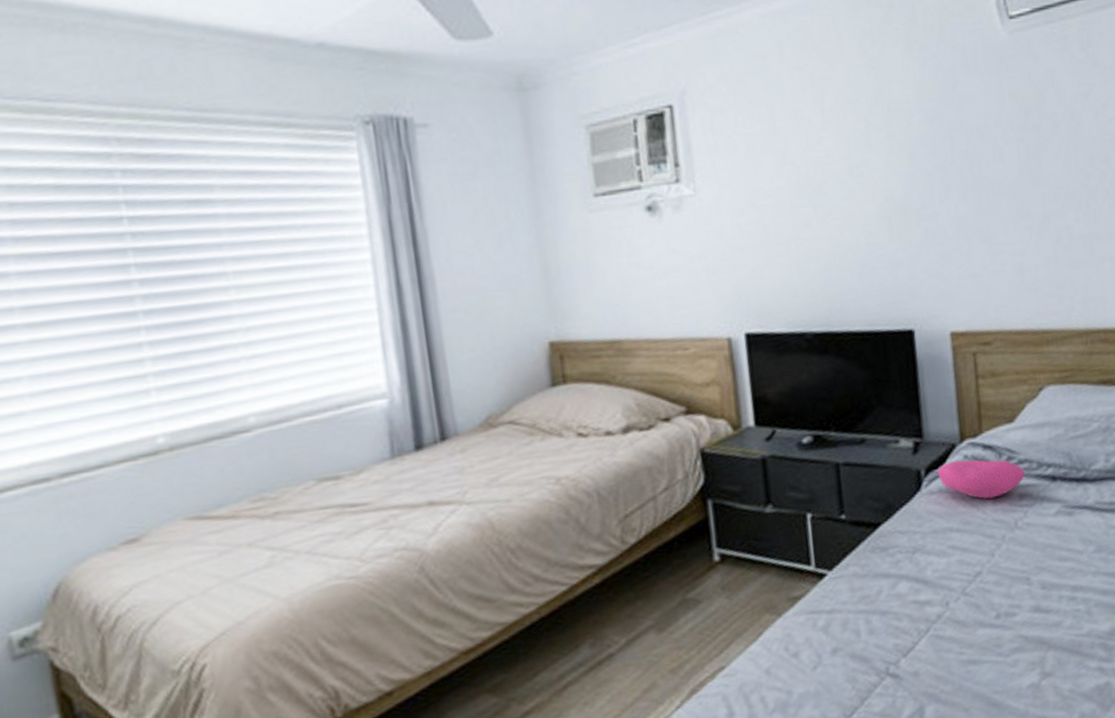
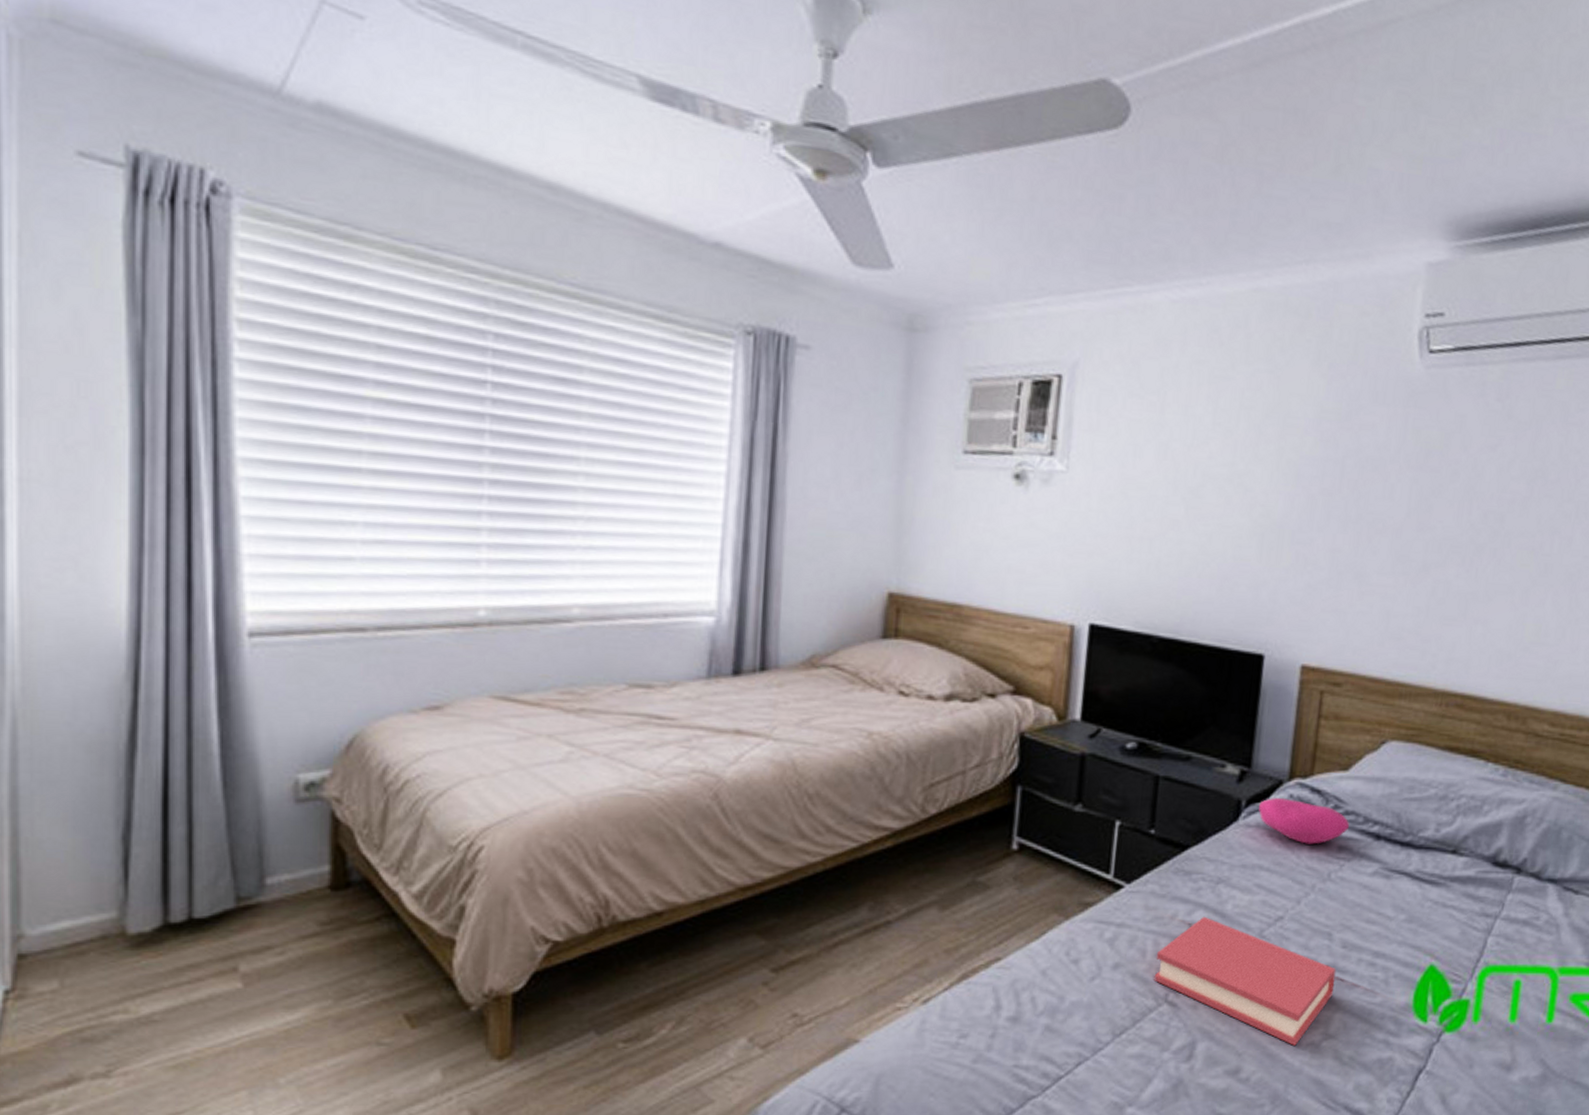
hardback book: none [870,586,1043,691] -> present [1154,916,1336,1046]

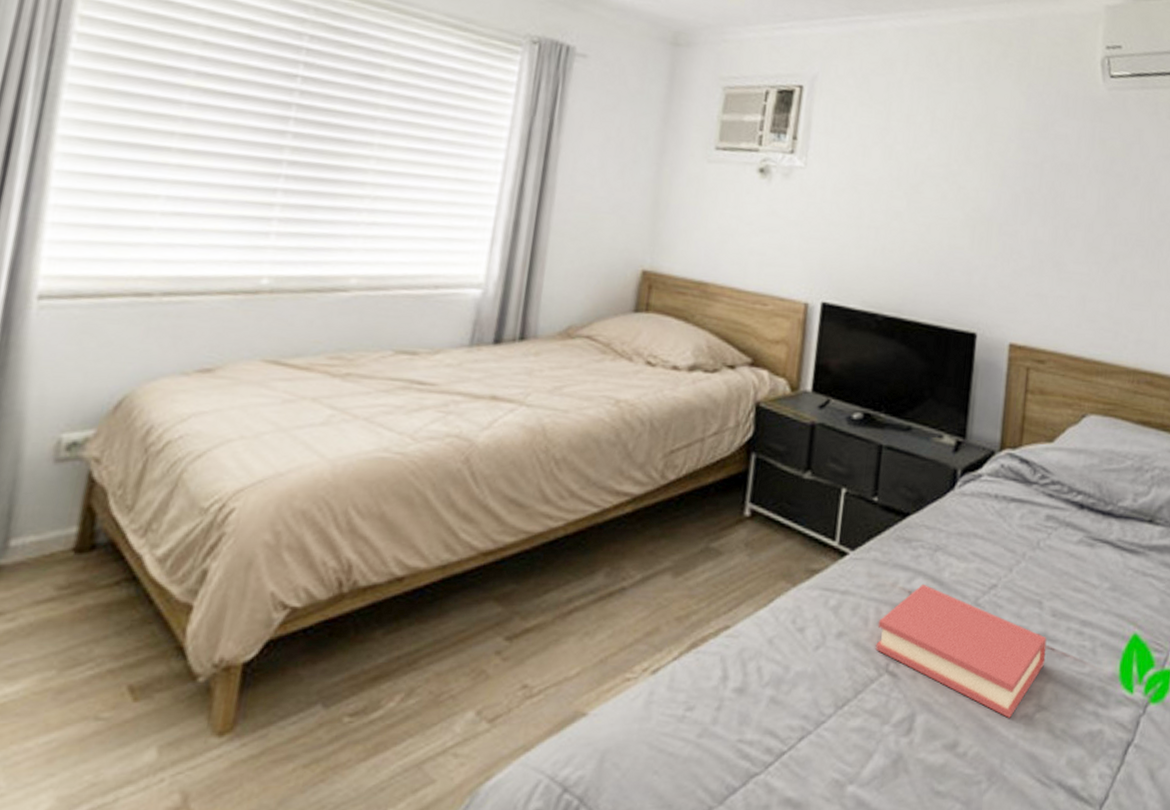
cushion: present [1259,798,1350,844] -> none [973,467,1056,513]

